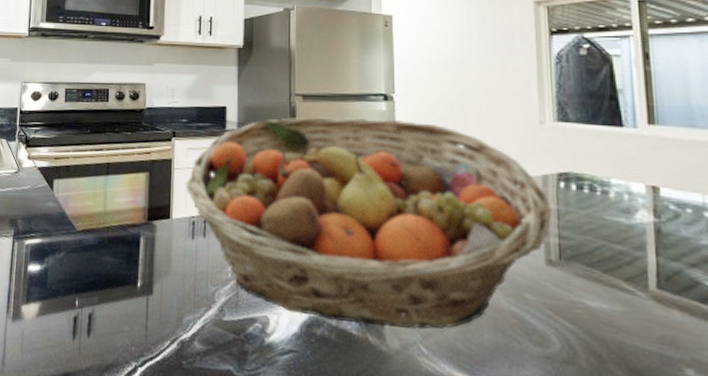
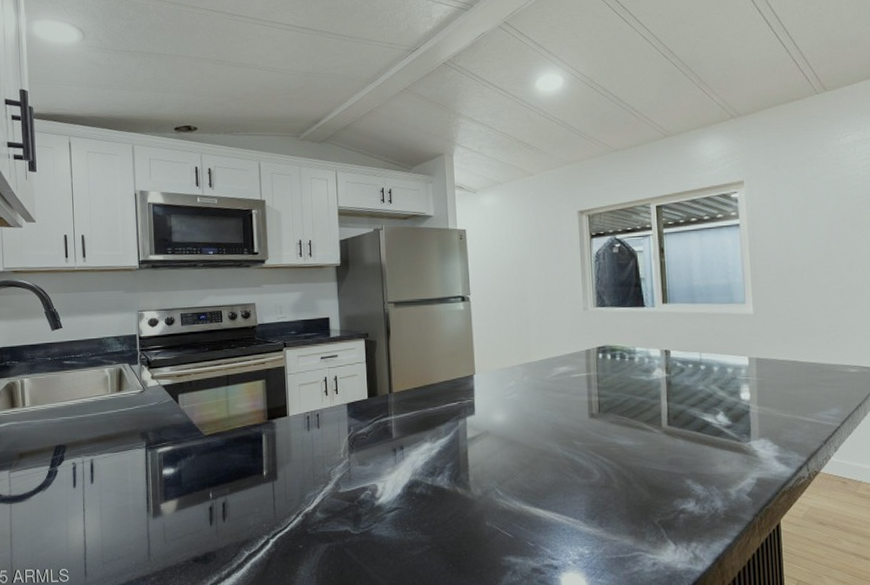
fruit basket: present [185,117,552,330] -> none [299,316,593,481]

